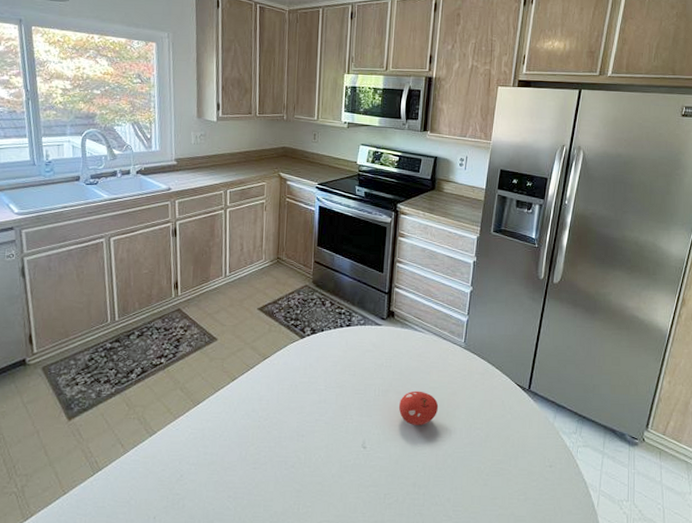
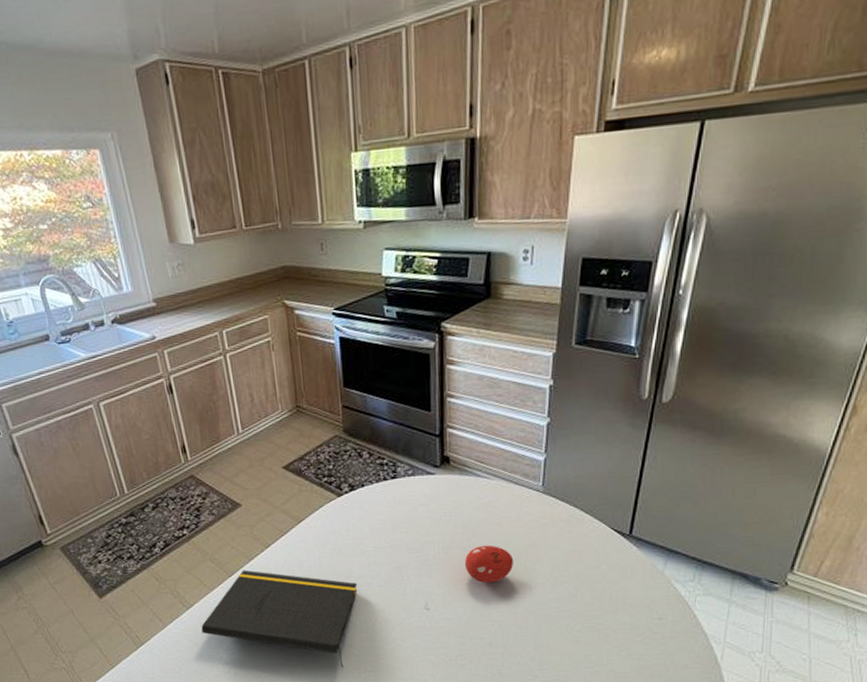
notepad: none [159,400,307,503] -> present [201,570,358,668]

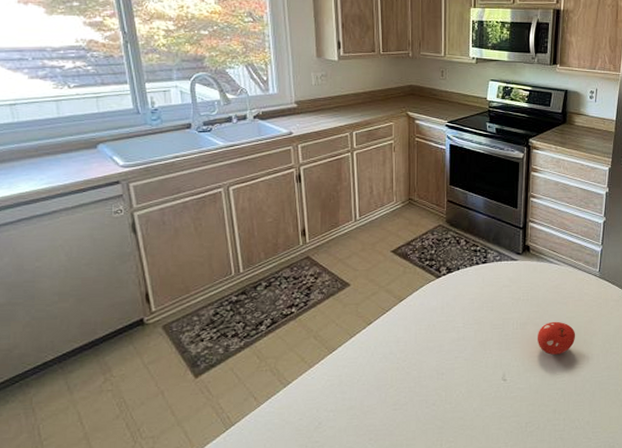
notepad: present [201,570,358,668] -> none [296,346,447,440]

